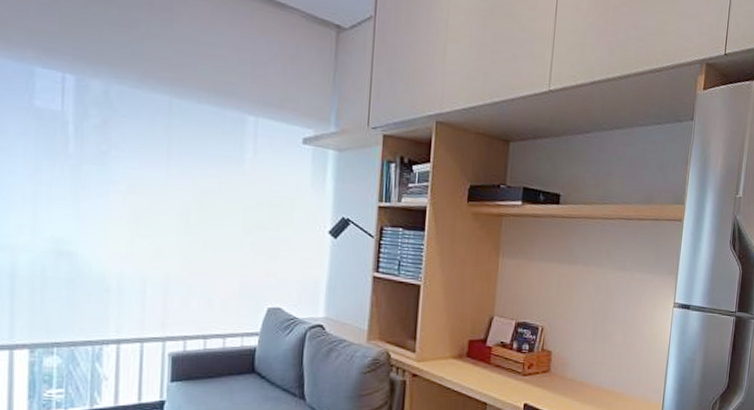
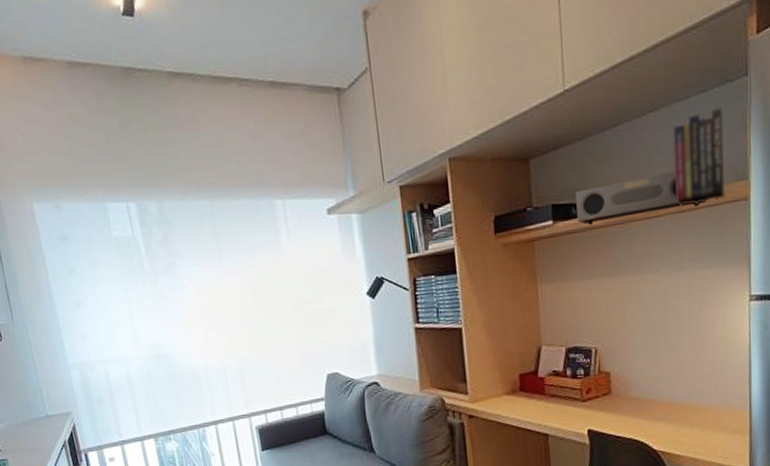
speaker: none [543,180,651,218] -> present [576,171,707,226]
books: none [626,140,672,216] -> present [672,107,726,206]

